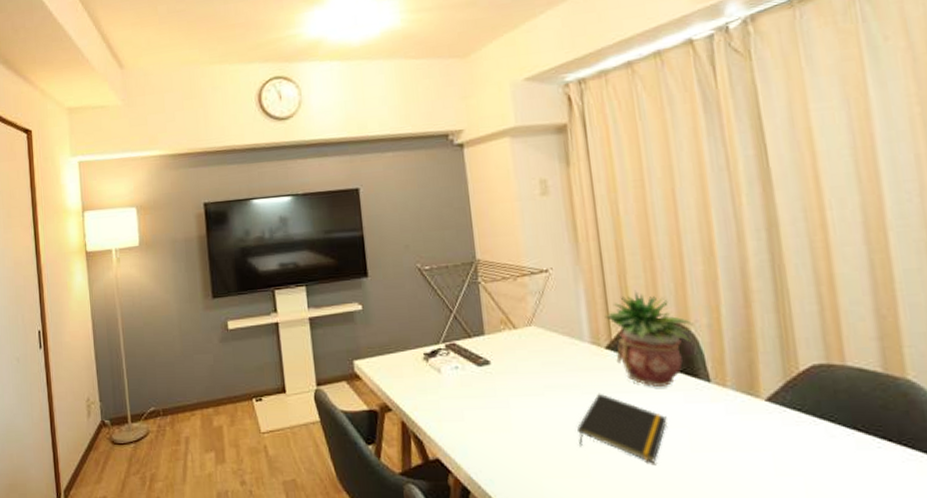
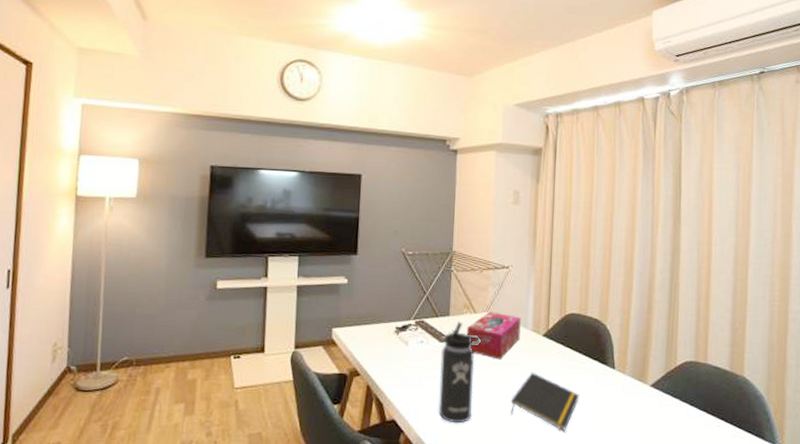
thermos bottle: none [481,340,530,460] -> present [438,321,482,424]
tissue box: none [508,325,577,381] -> present [466,311,521,360]
potted plant: present [604,290,694,388] -> none [546,291,610,371]

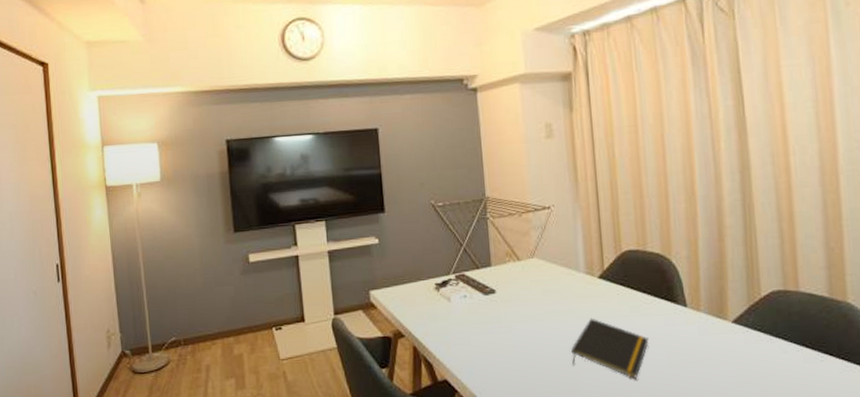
thermos bottle: present [438,321,482,424] -> none [487,271,530,379]
tissue box: present [466,311,521,360] -> none [512,257,573,308]

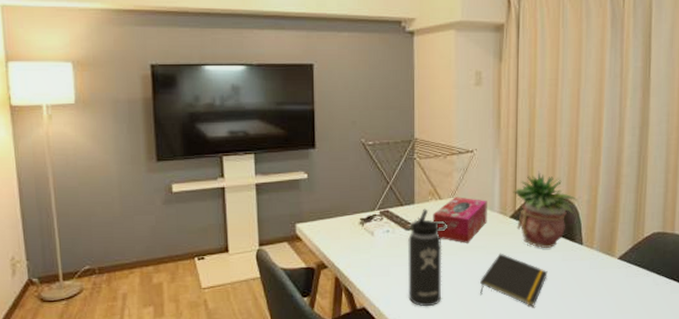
thermos bottle: none [487,271,530,379] -> present [408,208,448,307]
tissue box: none [512,257,573,308] -> present [433,197,487,243]
potted plant: none [598,225,675,312] -> present [513,171,578,249]

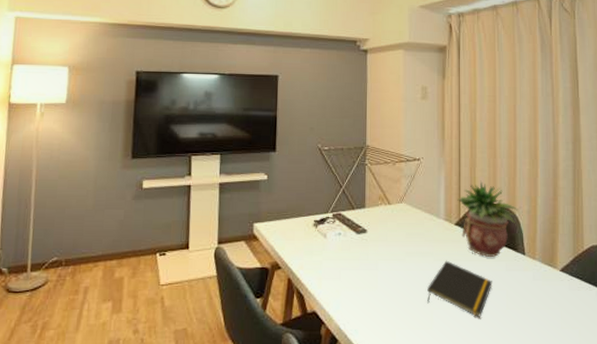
thermos bottle: present [408,208,448,307] -> none [358,213,397,313]
tissue box: present [433,197,487,243] -> none [382,202,433,249]

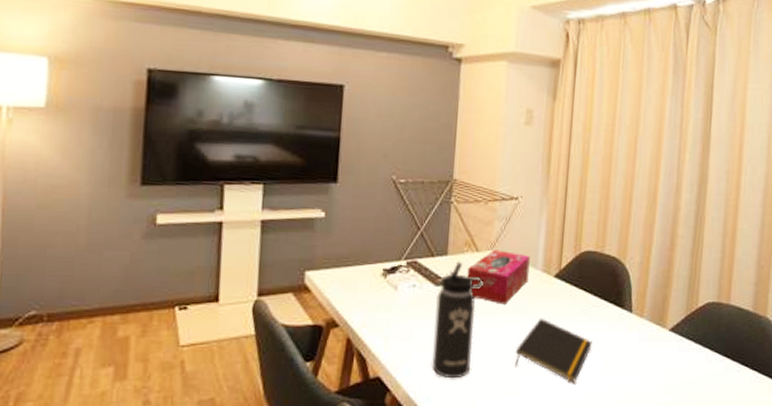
thermos bottle: none [358,213,397,313] -> present [432,261,484,379]
tissue box: none [382,202,433,249] -> present [467,249,530,305]
potted plant: present [457,180,518,258] -> none [559,225,629,316]

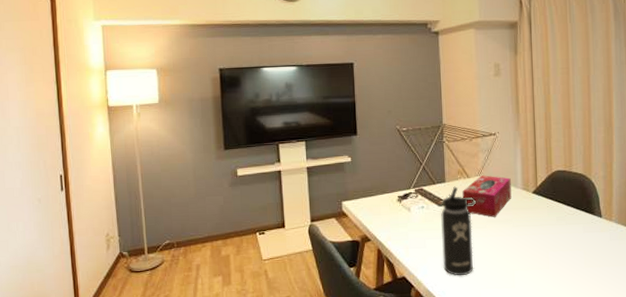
notepad: present [515,318,592,382] -> none [508,226,570,275]

